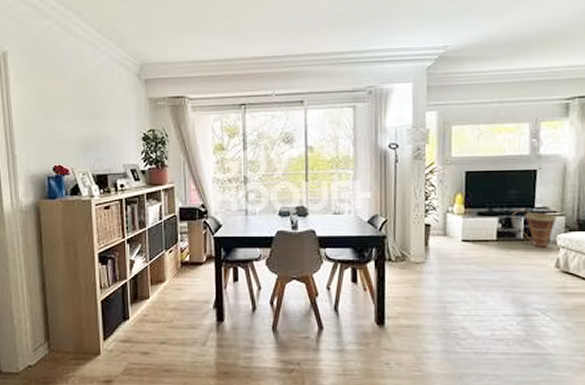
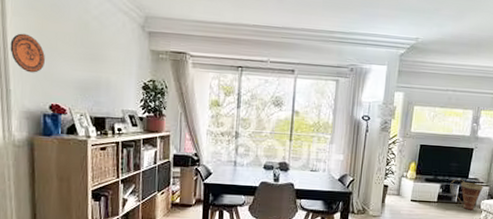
decorative plate: none [14,97,46,136] -> present [10,33,45,73]

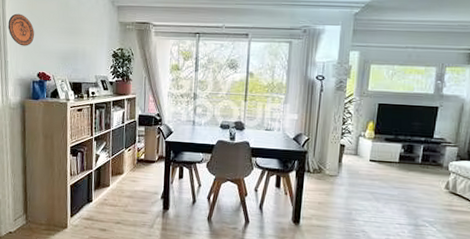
basket: present [450,178,483,211] -> none [413,138,451,172]

